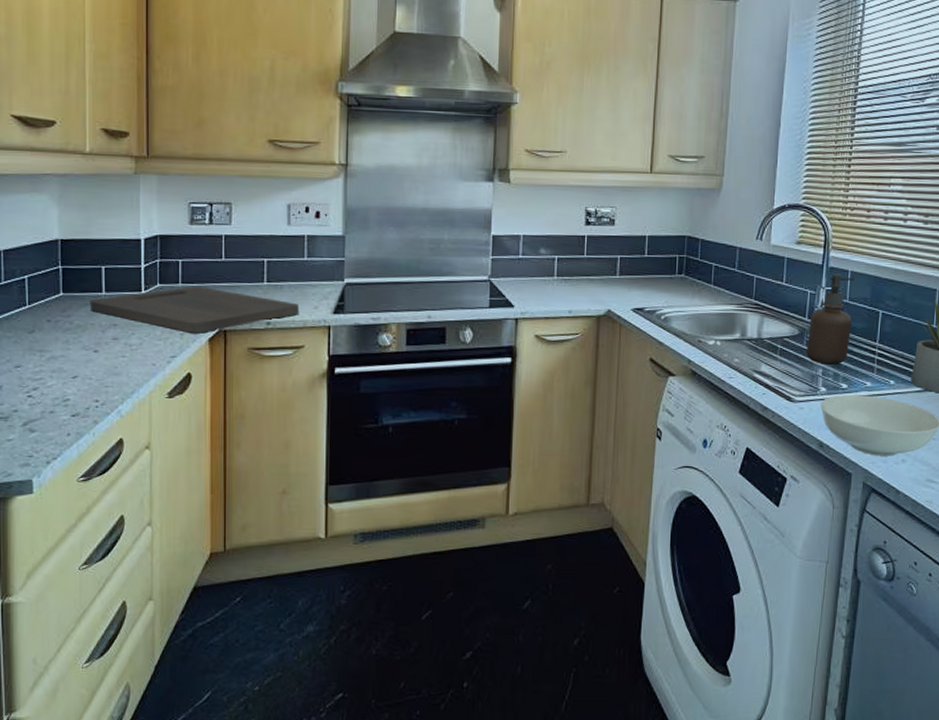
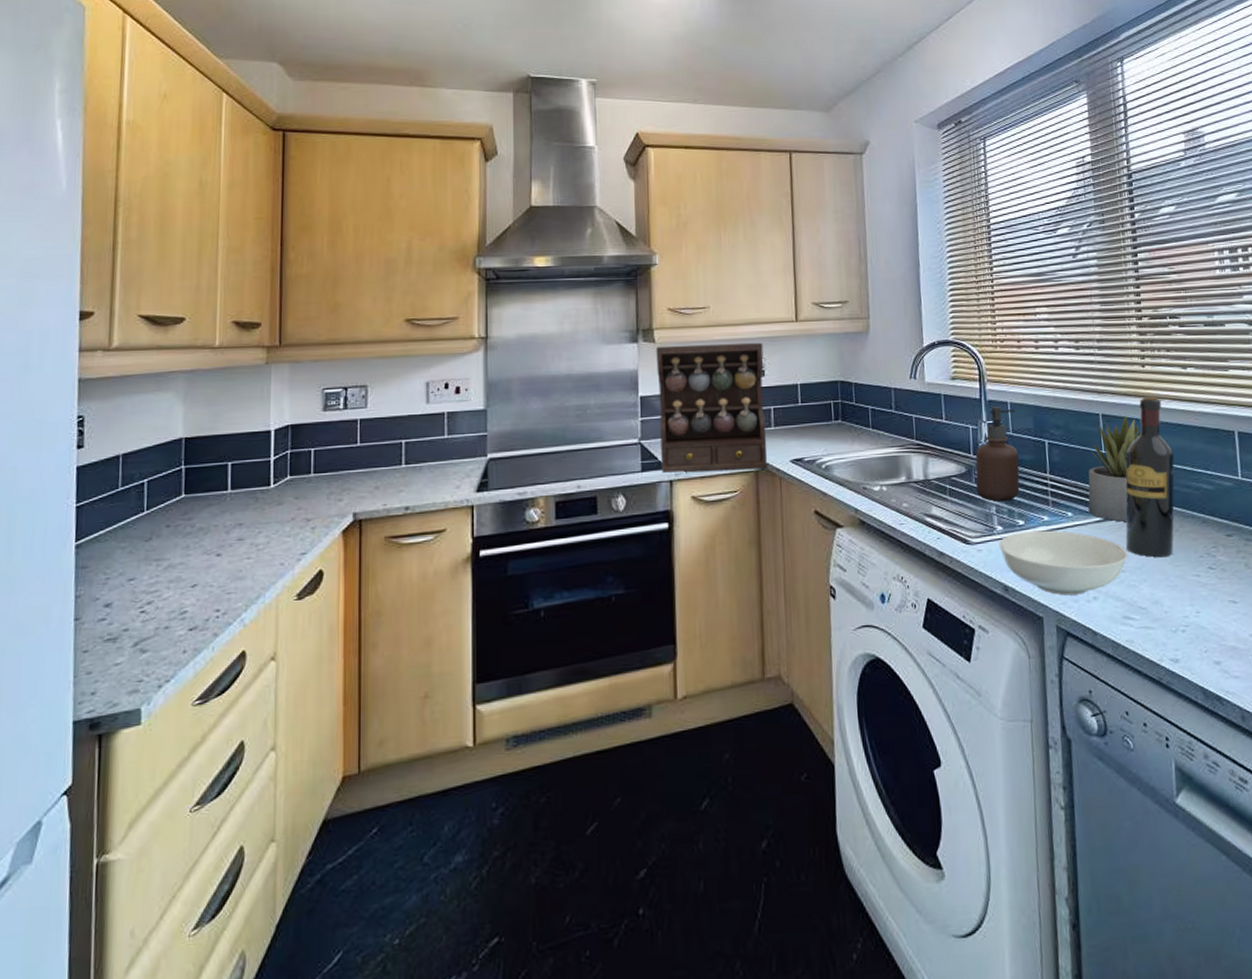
cutting board: present [89,286,300,333] -> none [213,475,441,526]
spice rack: none [509,187,616,314] -> present [656,342,767,473]

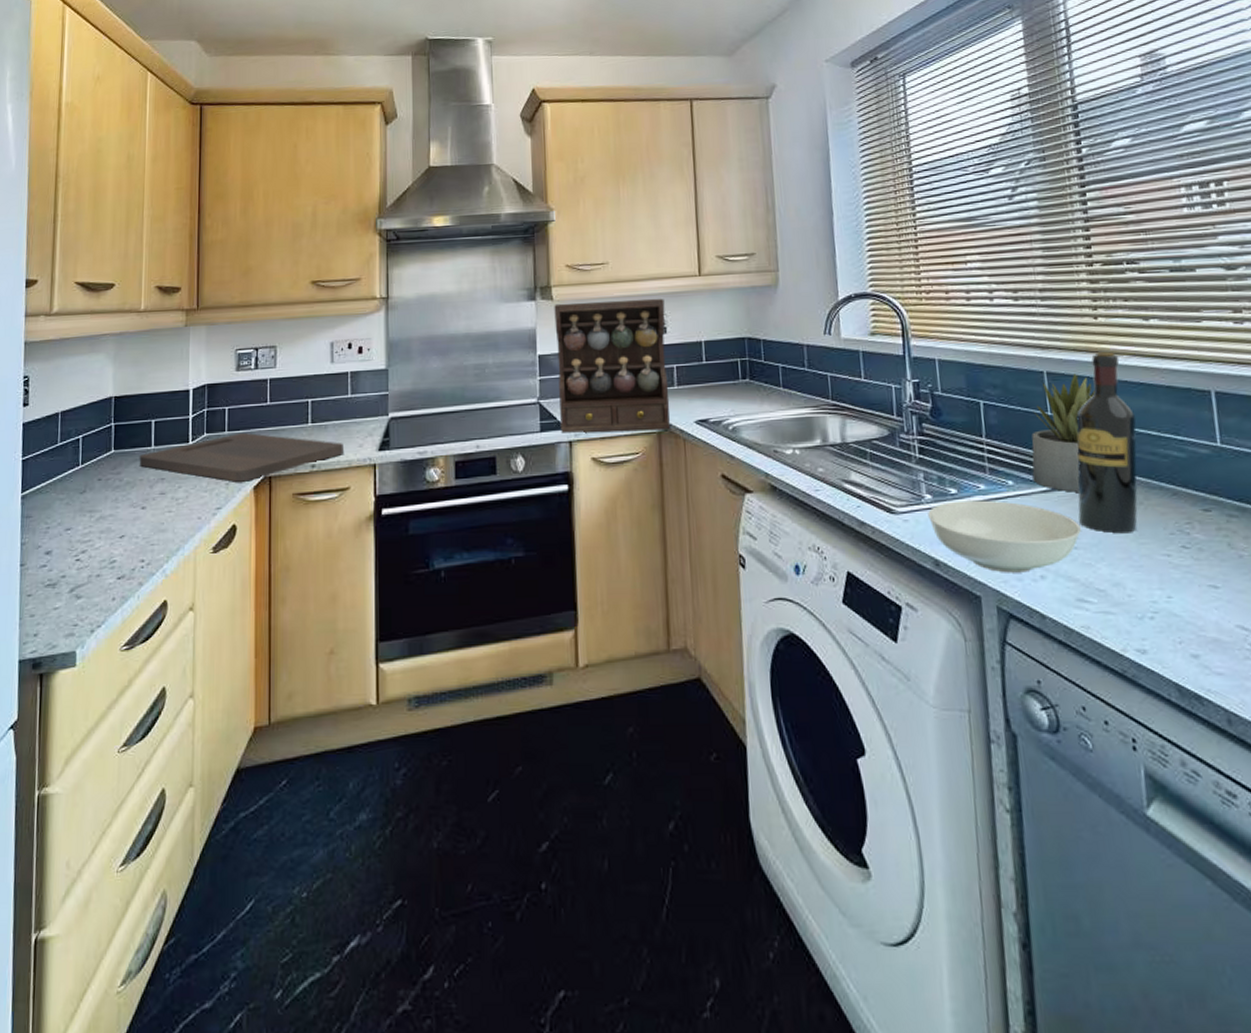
cutting board: none [213,475,441,526] -> present [139,433,345,482]
soap dispenser: present [975,406,1020,502] -> none [899,363,951,468]

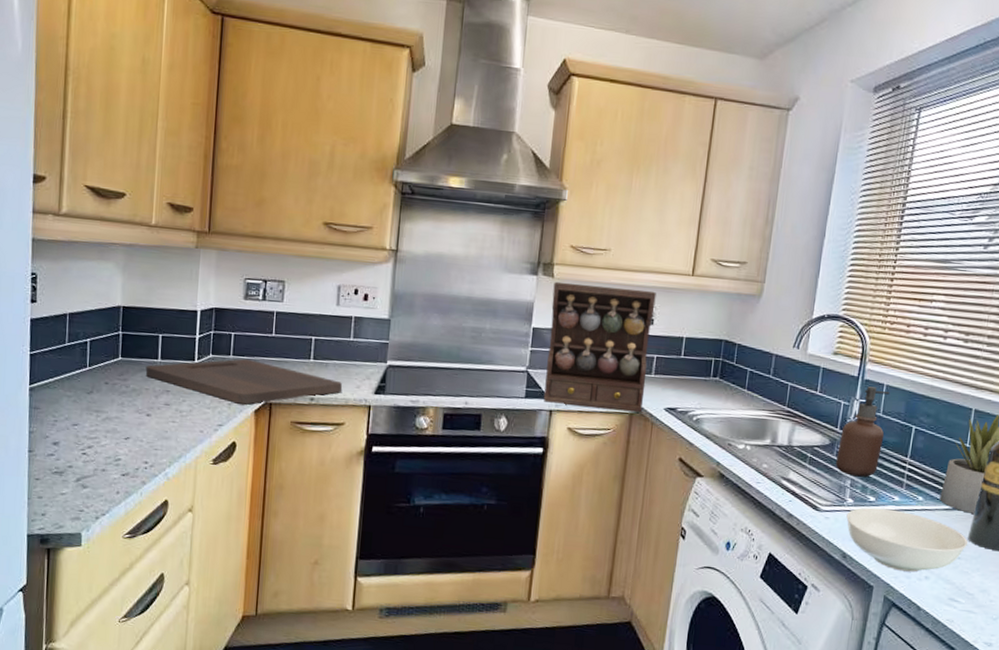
soap dispenser: none [899,363,951,468] -> present [836,386,890,477]

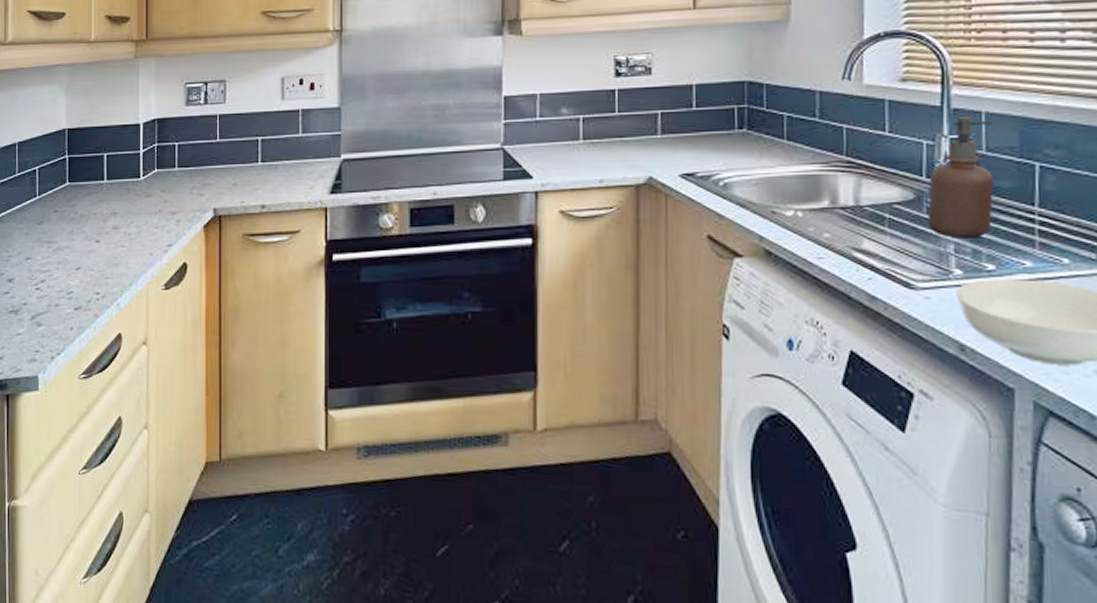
cutting board: present [145,359,343,405] -> none [92,170,295,220]
spice rack: present [544,281,656,412] -> none [523,34,651,183]

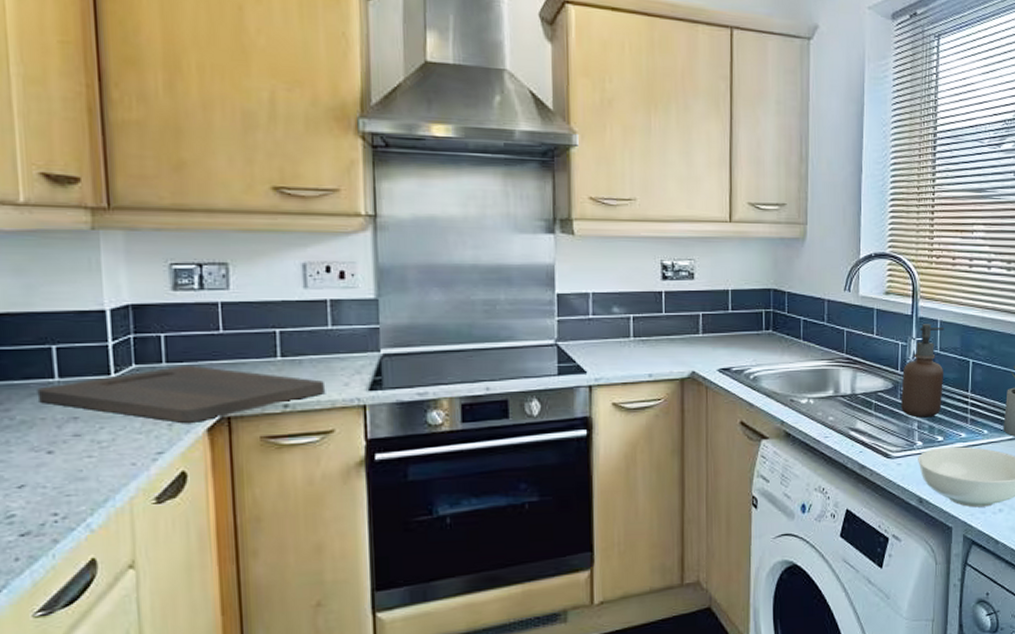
cutting board: none [92,170,295,220] -> present [37,366,326,423]

